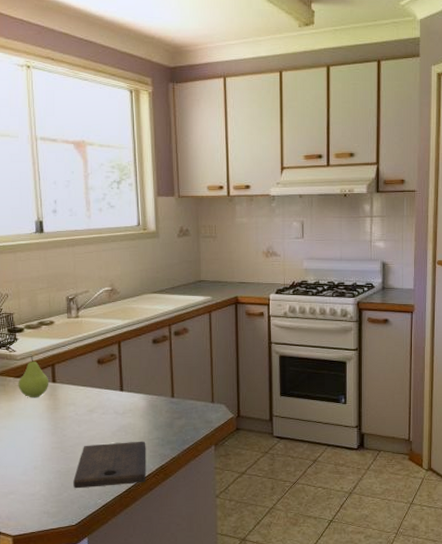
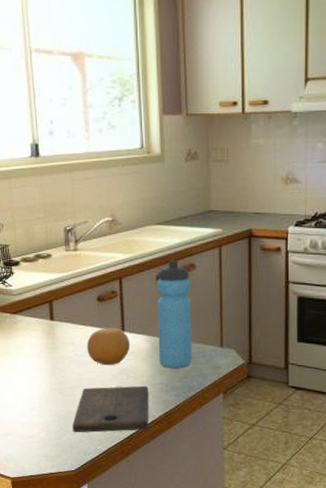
fruit: present [18,356,49,398] -> none [14,291,47,336]
fruit: none [88,387,129,424] -> present [87,327,131,366]
water bottle: none [153,325,186,424] -> present [157,260,192,369]

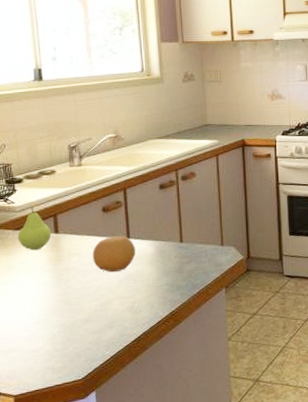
fruit: none [14,291,47,336] -> present [17,207,52,251]
cutting board: present [73,385,149,433] -> none [79,288,156,342]
water bottle: present [157,260,192,369] -> none [160,170,195,270]

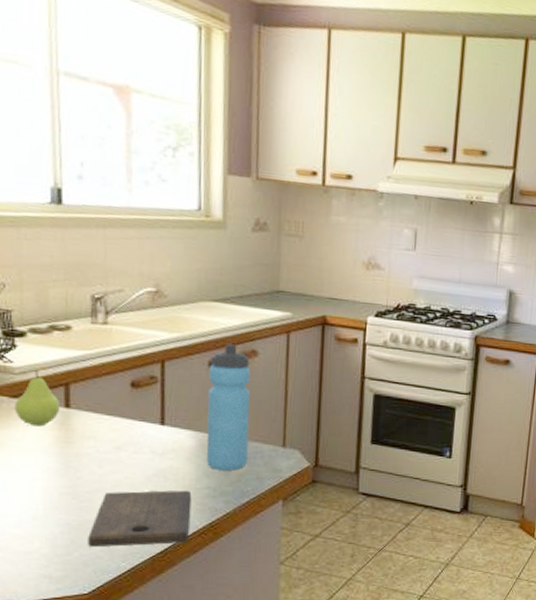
cutting board: none [79,288,156,342] -> present [88,490,192,548]
fruit: present [93,235,136,273] -> none [114,419,172,466]
water bottle: none [160,170,195,270] -> present [206,344,251,471]

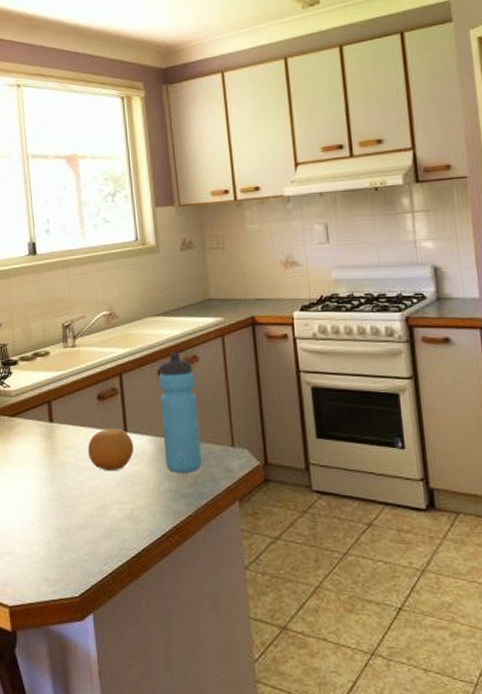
fruit: present [14,370,61,427] -> none [13,392,46,440]
cutting board: present [88,490,192,548] -> none [75,493,158,551]
fruit: none [114,419,172,466] -> present [88,428,135,471]

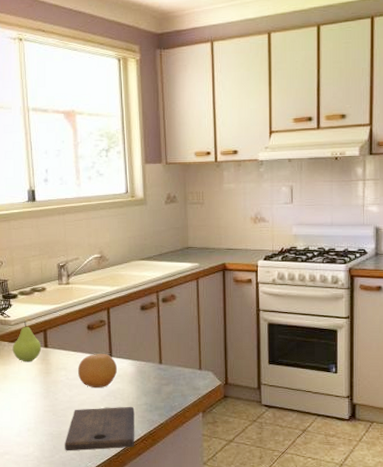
fruit: none [13,392,46,440] -> present [12,322,42,362]
cutting board: none [75,493,158,551] -> present [65,406,135,451]
water bottle: present [158,352,202,473] -> none [141,292,173,390]

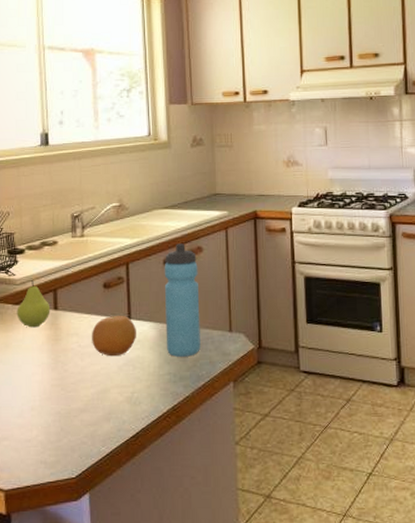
cutting board: present [65,406,135,451] -> none [74,377,156,434]
water bottle: none [141,292,173,390] -> present [164,243,200,357]

